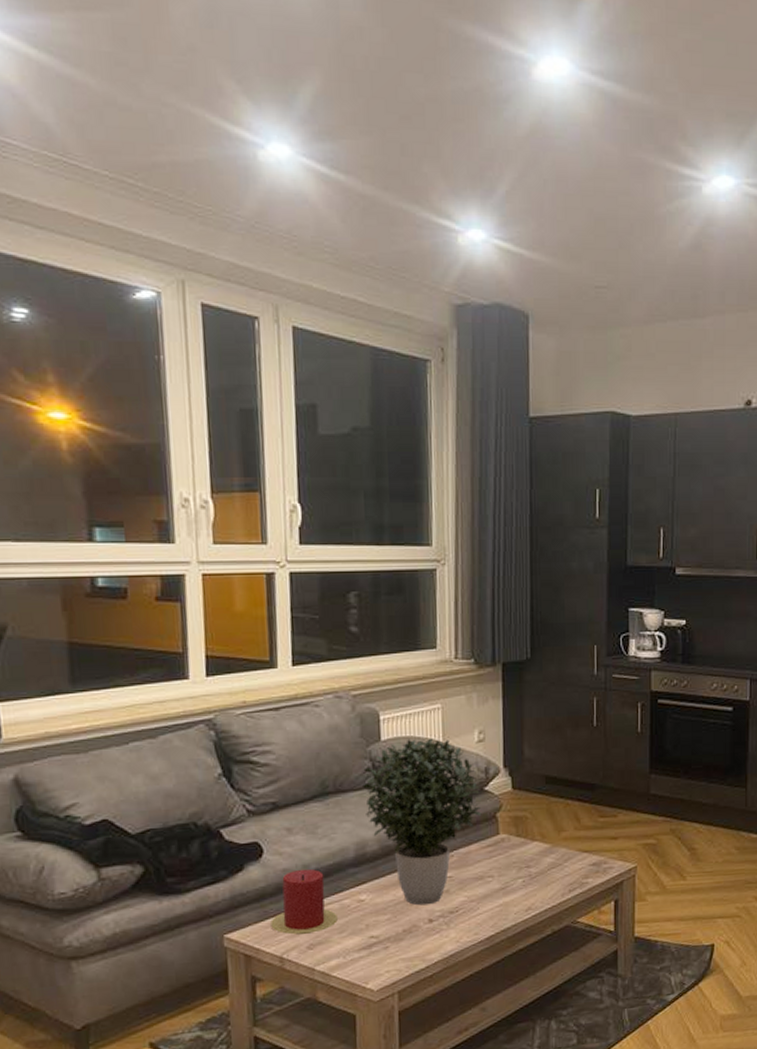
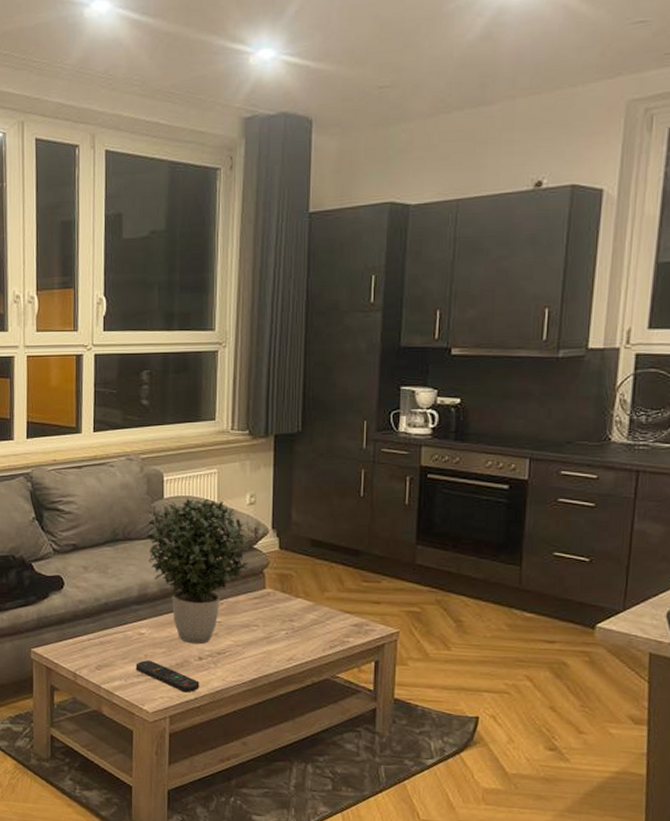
candle: present [271,869,338,935] -> none [68,601,121,656]
remote control: none [355,930,431,962] -> present [135,660,200,693]

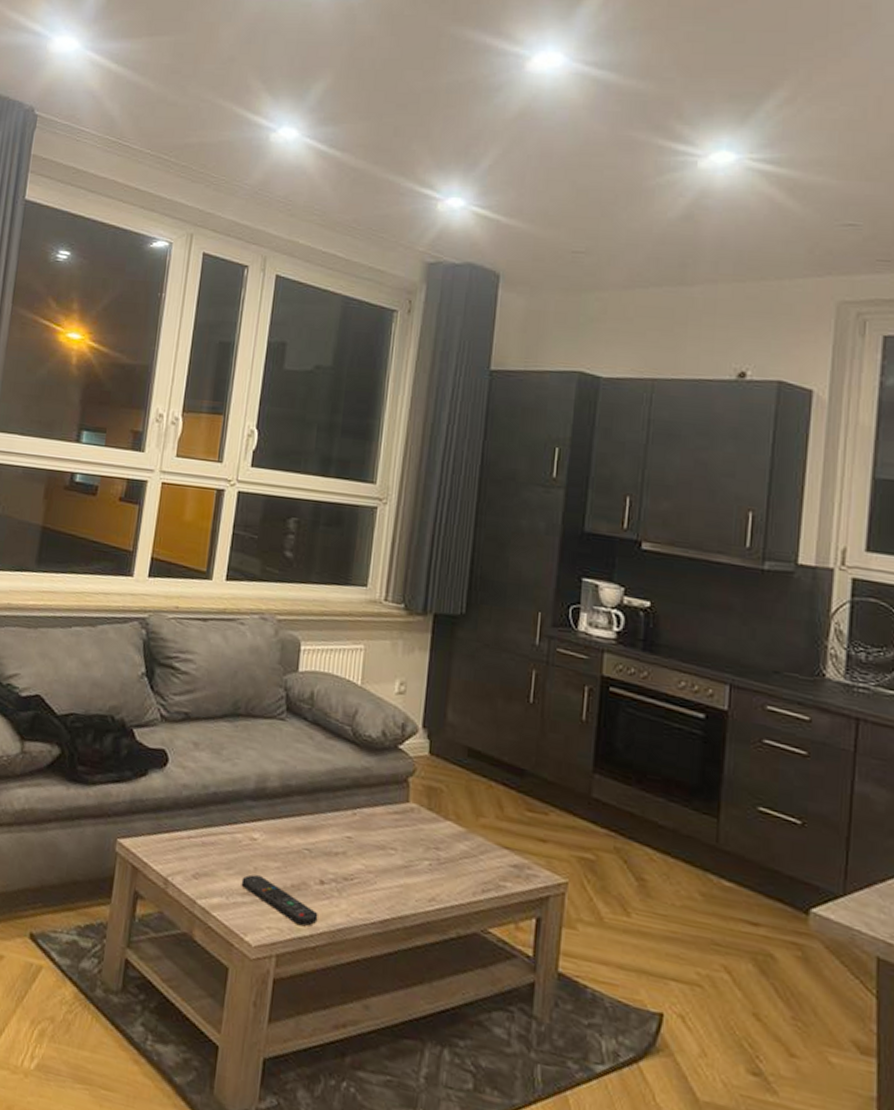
potted plant: present [147,498,250,645] -> none [272,675,395,864]

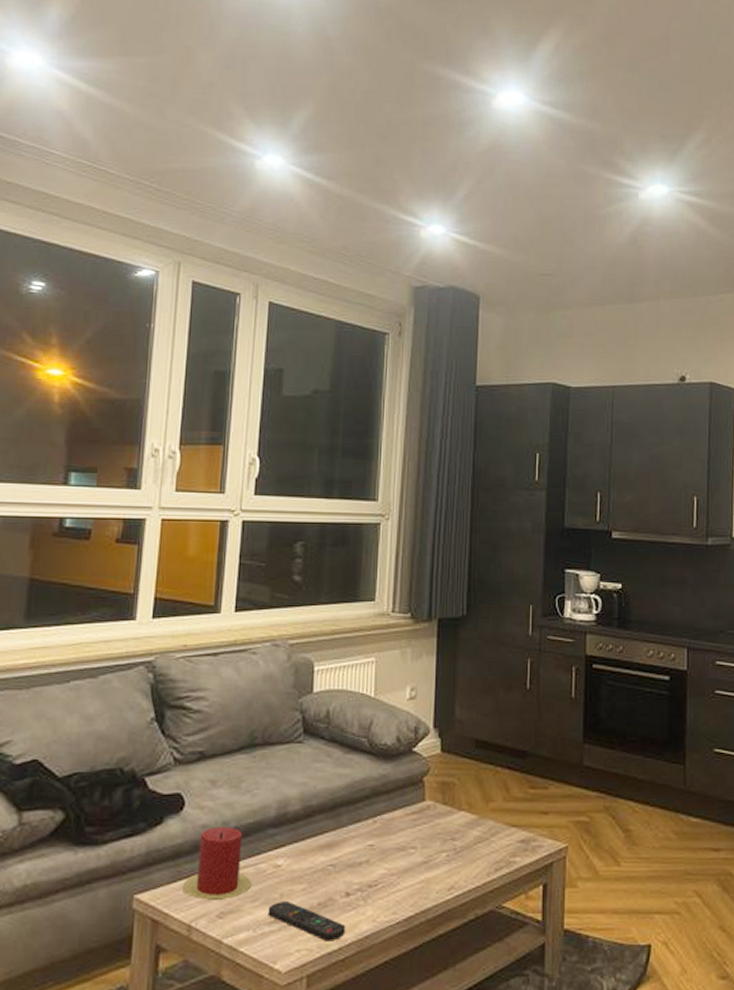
candle: none [162,788,228,862] -> present [183,826,252,900]

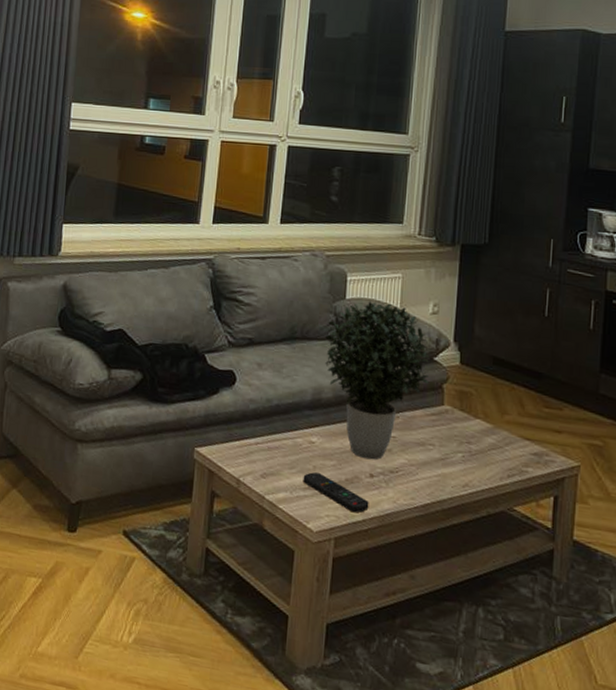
candle: present [183,826,252,900] -> none [233,402,290,463]
potted plant: none [291,692,409,876] -> present [325,301,431,460]

